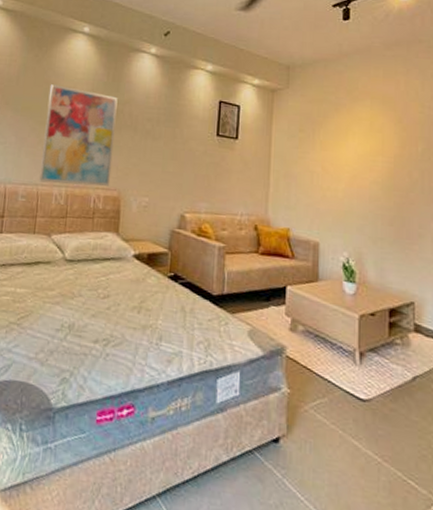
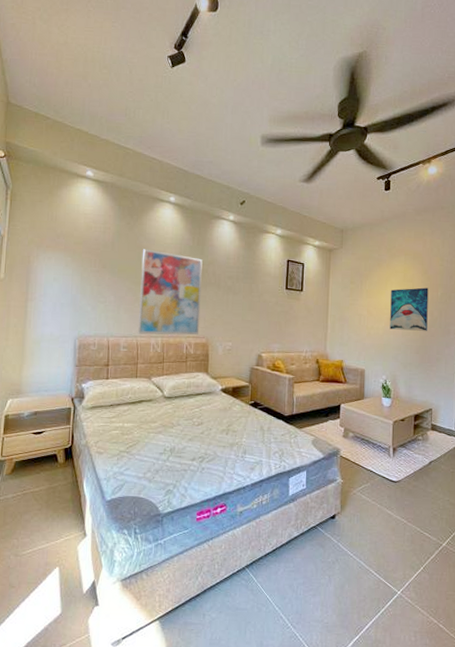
wall art: none [352,140,405,197] -> present [390,287,429,331]

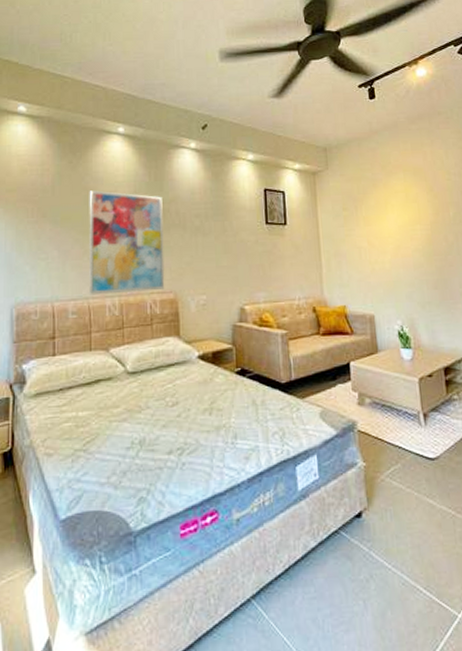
wall art: present [390,287,429,331] -> none [393,208,444,262]

